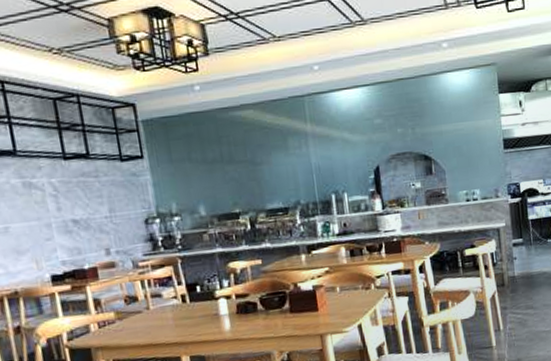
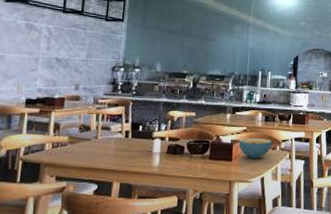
cereal bowl: none [322,277,365,305] -> present [239,137,273,159]

